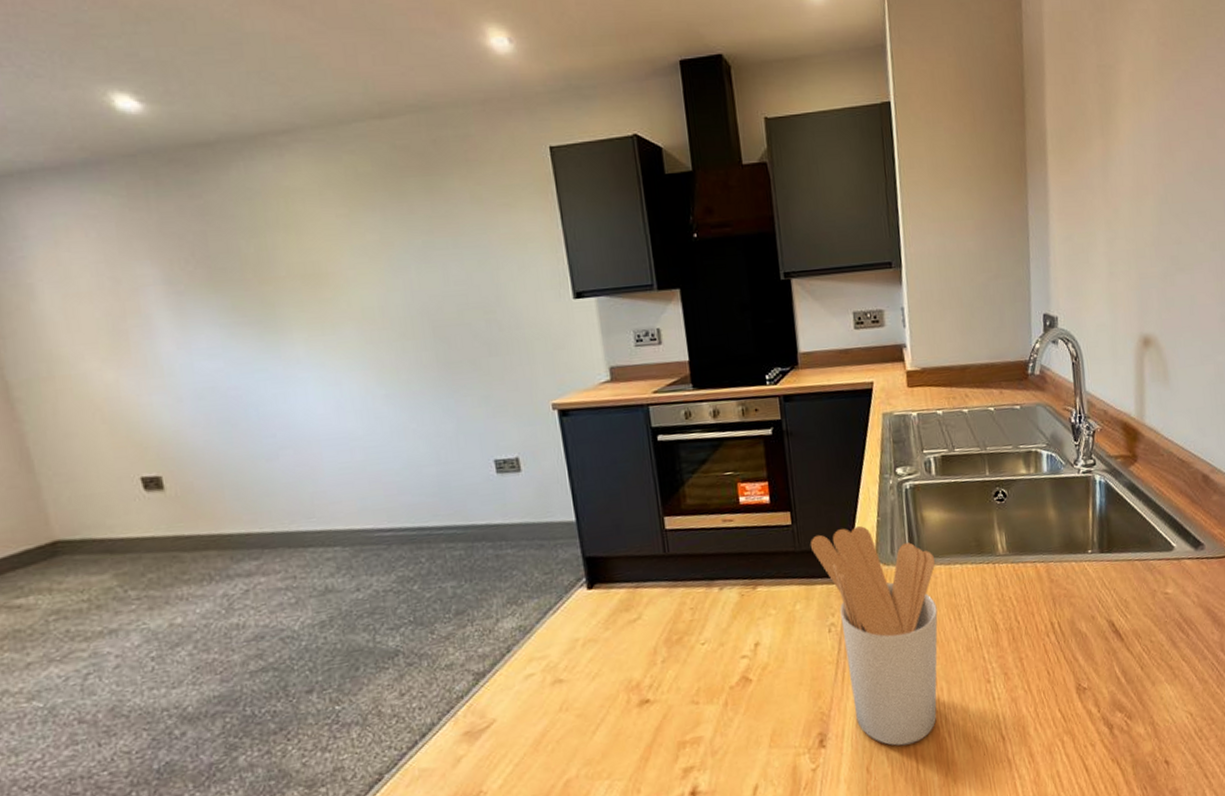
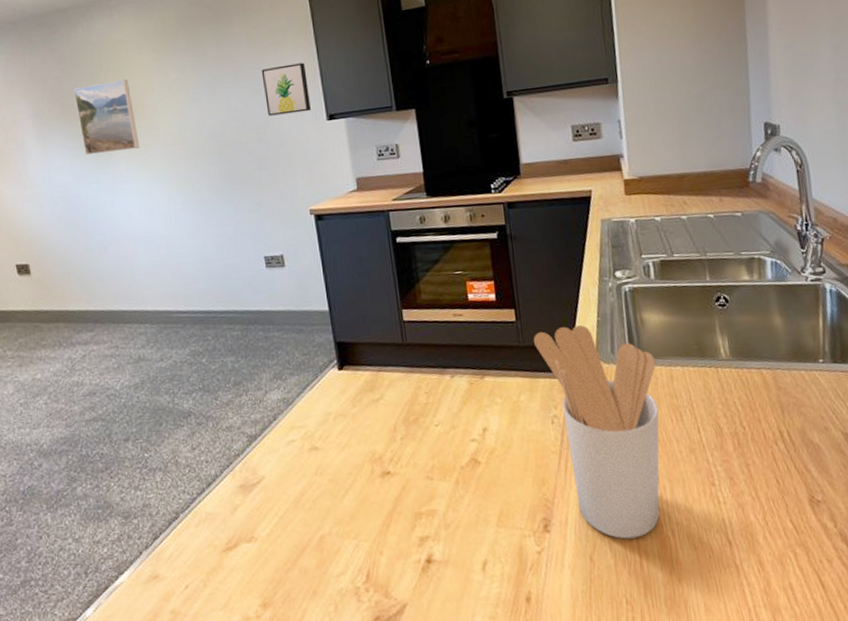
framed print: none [226,239,324,335] -> present [74,79,140,155]
wall art: none [489,229,553,292] -> present [261,62,311,116]

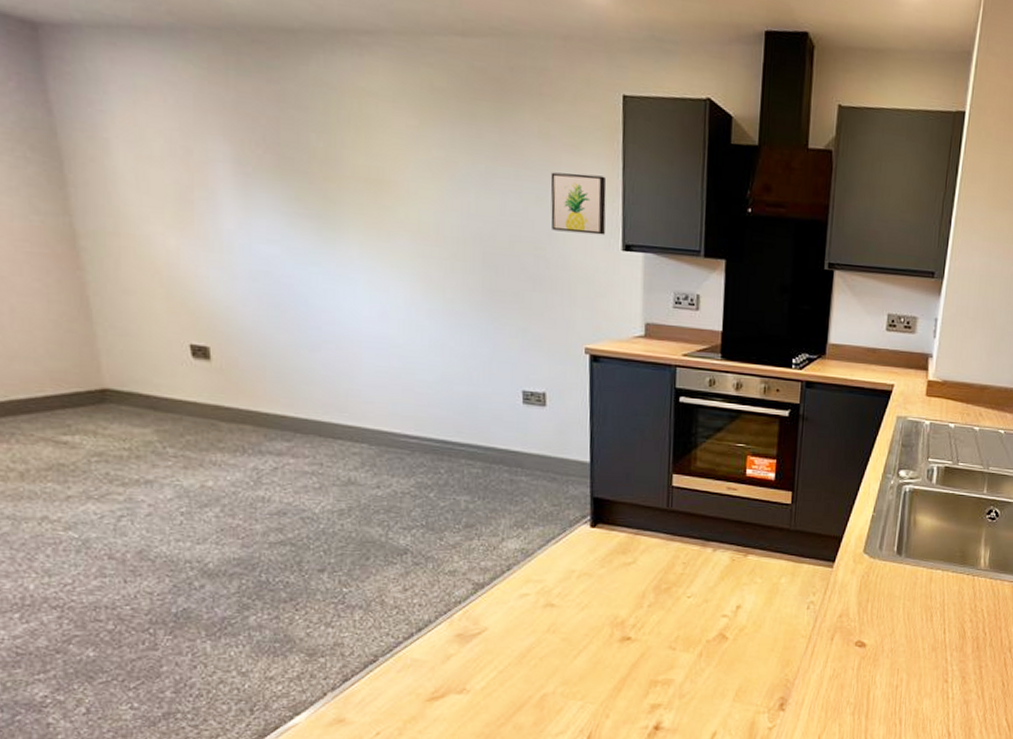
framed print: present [74,79,140,155] -> none [296,137,380,234]
utensil holder: present [533,325,660,539] -> none [805,517,920,723]

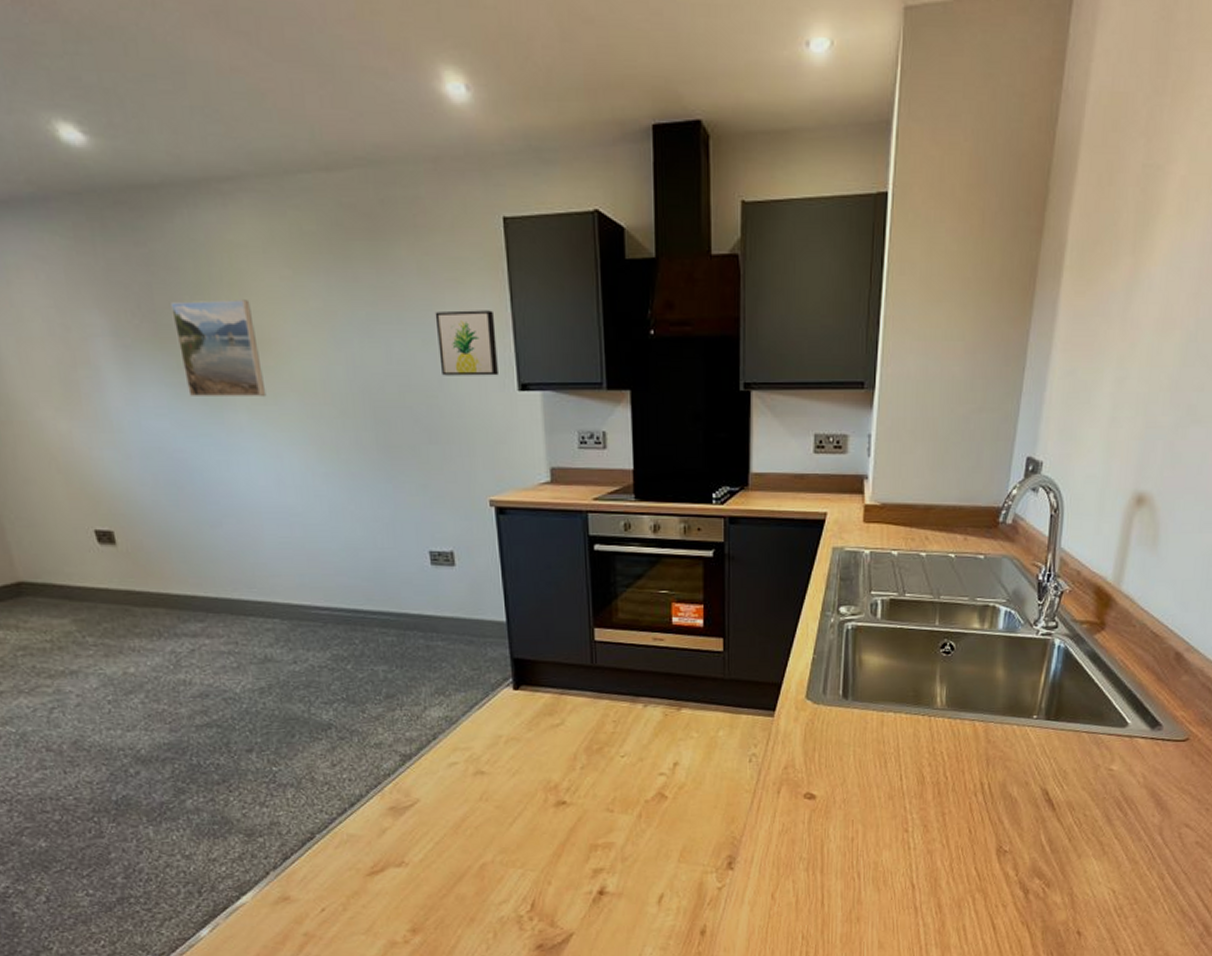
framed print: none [296,137,380,234] -> present [171,299,267,398]

